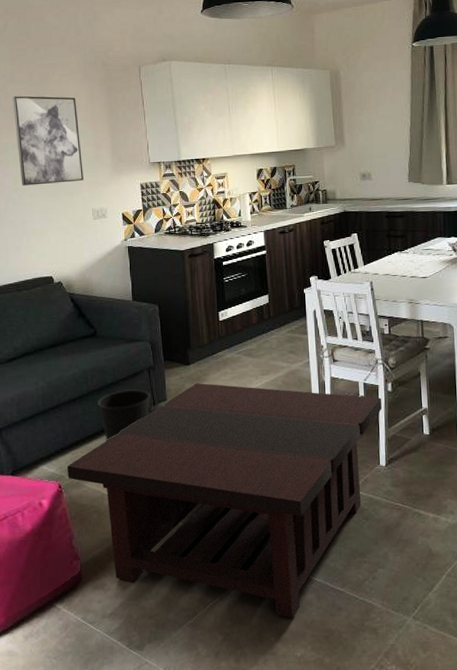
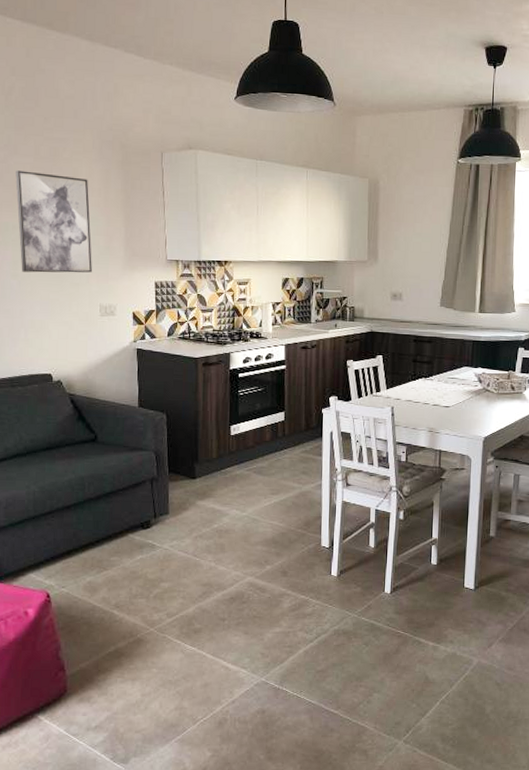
coffee table: present [67,383,383,618] -> none [57,498,393,738]
wastebasket: present [98,389,151,441] -> none [94,500,152,552]

